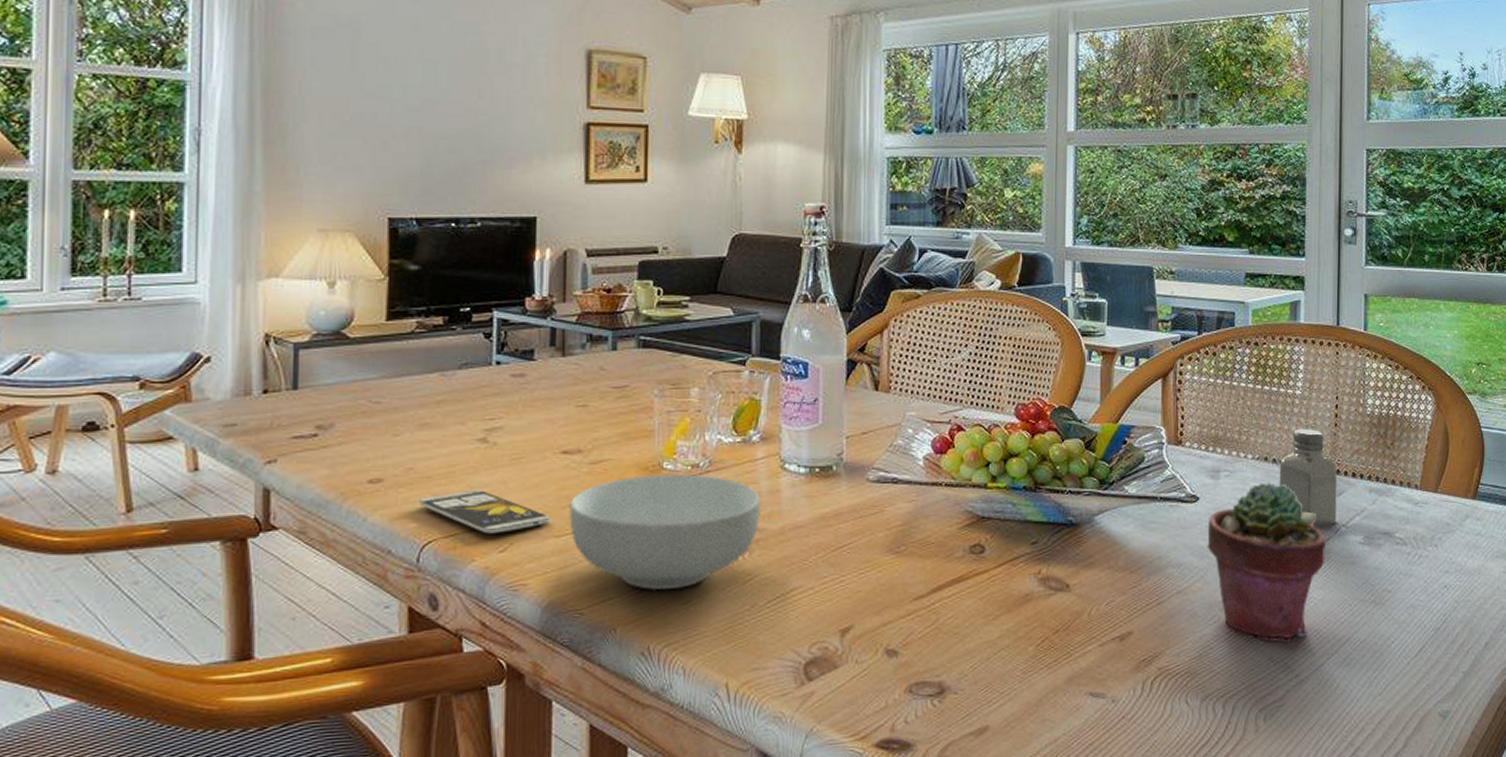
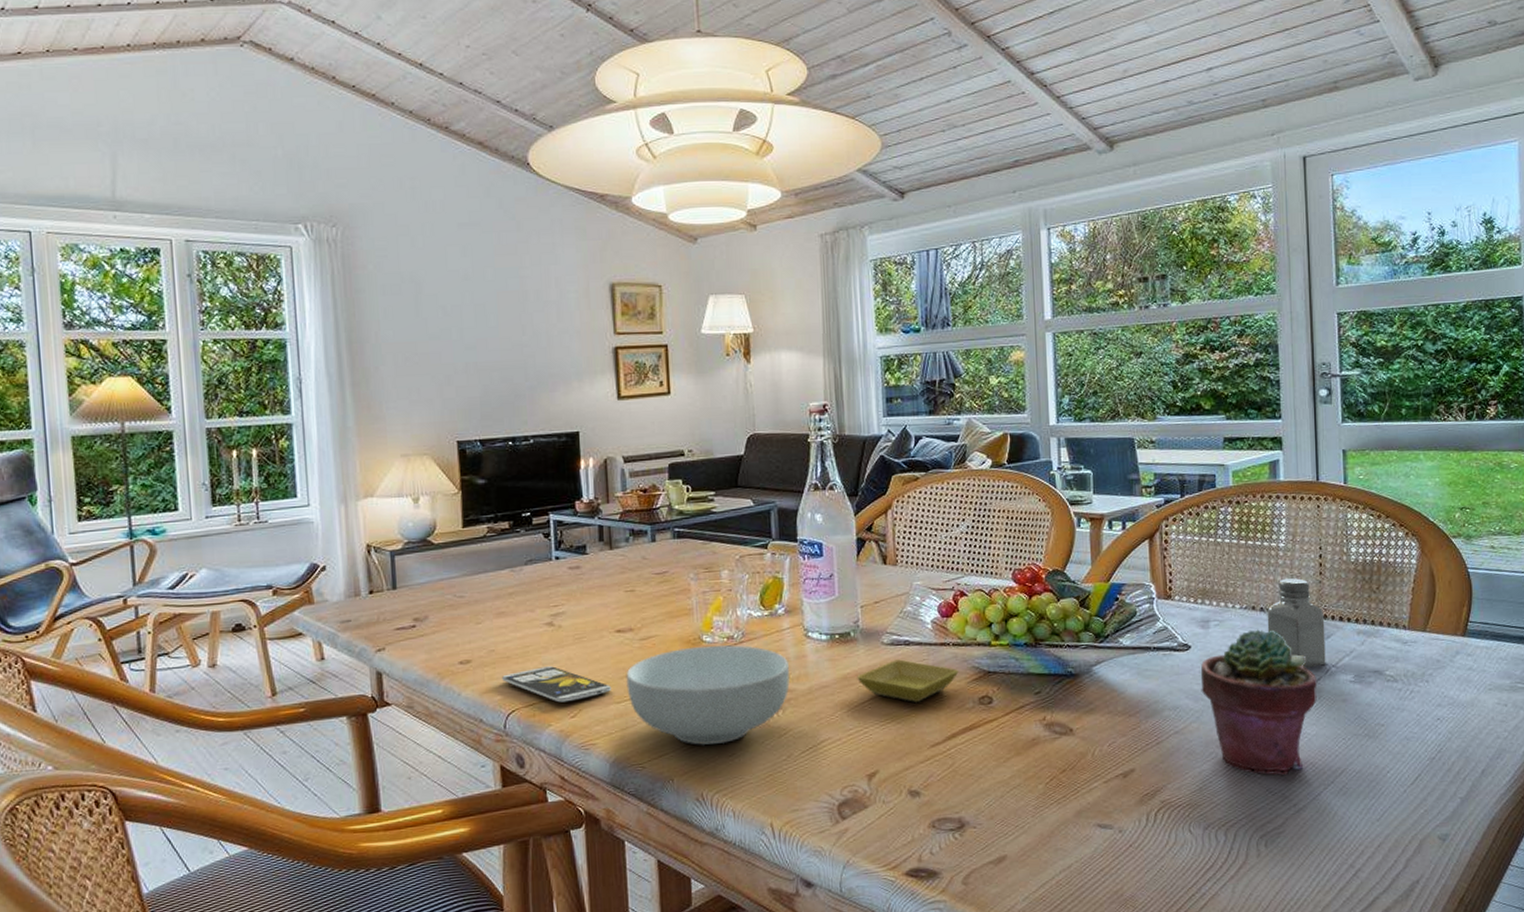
saucer: none [836,499,950,550] -> present [857,659,959,703]

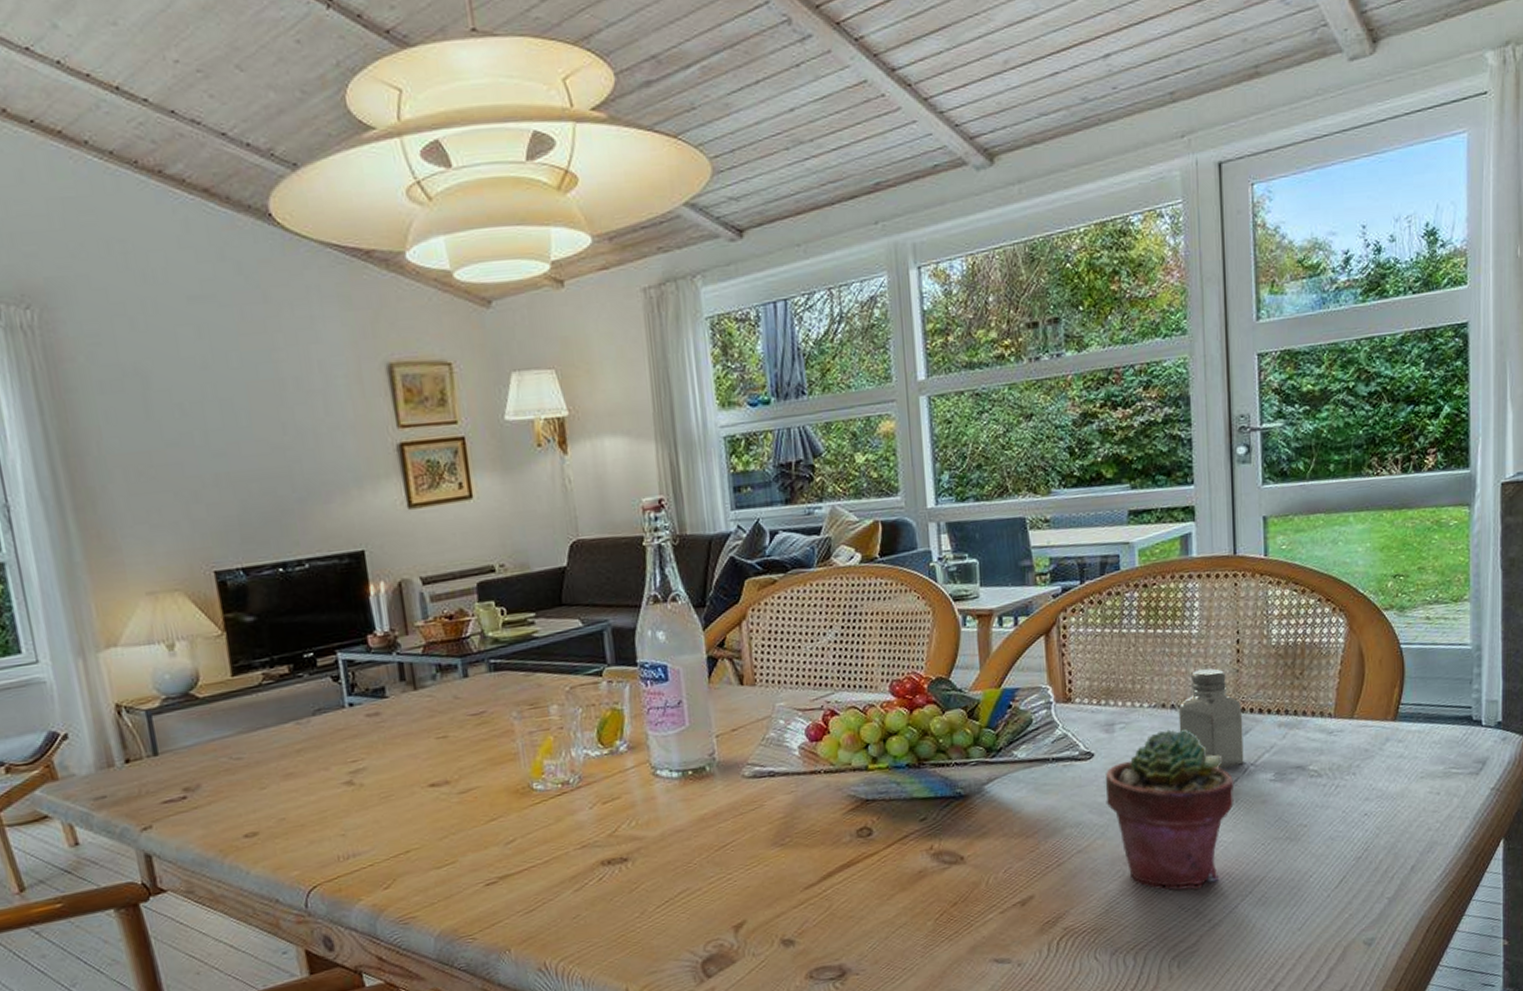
smartphone: present [502,666,611,703] -> none [297,831,429,873]
cereal bowl: present [626,645,790,746] -> none [445,791,638,909]
saucer: present [857,659,959,703] -> none [716,793,833,842]

